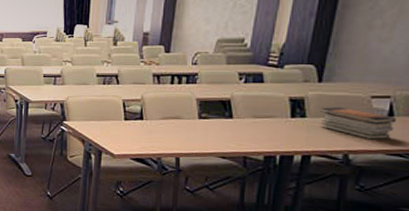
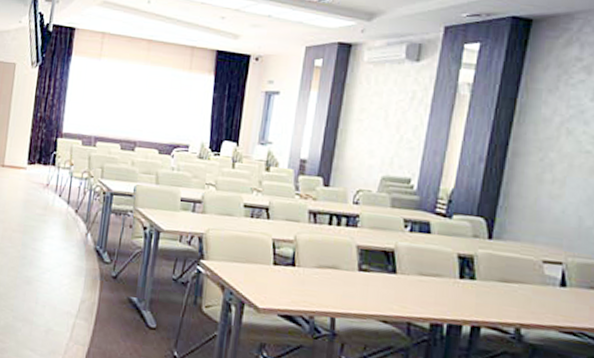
book stack: present [320,106,396,140] -> none [490,269,568,313]

